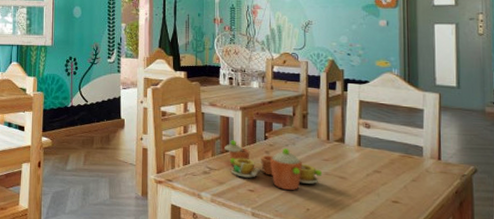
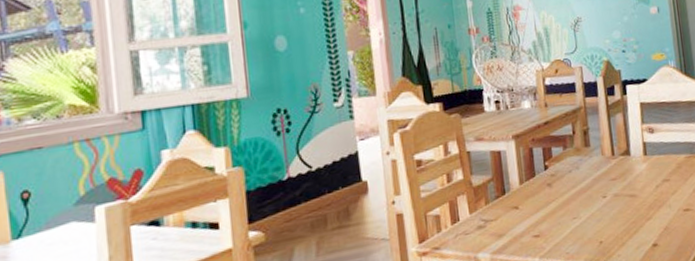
toy tea set: present [224,140,323,190] -> none [499,175,612,226]

